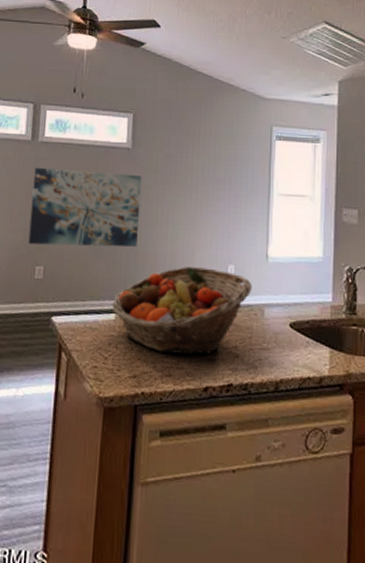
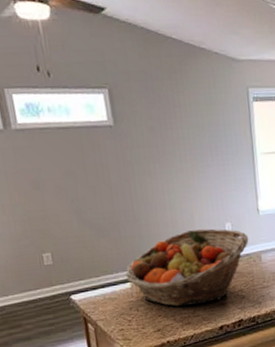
wall art: present [28,167,142,247] -> none [16,152,138,234]

